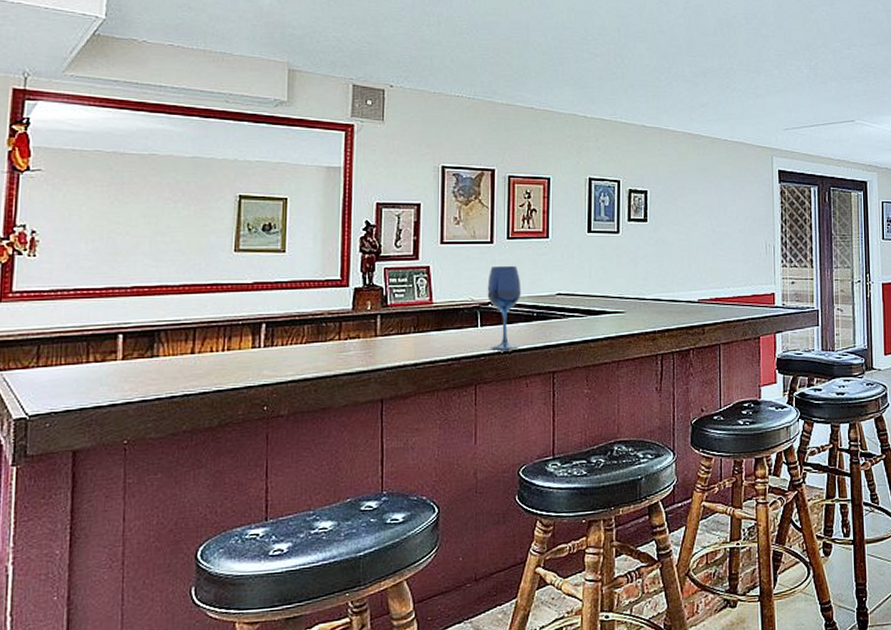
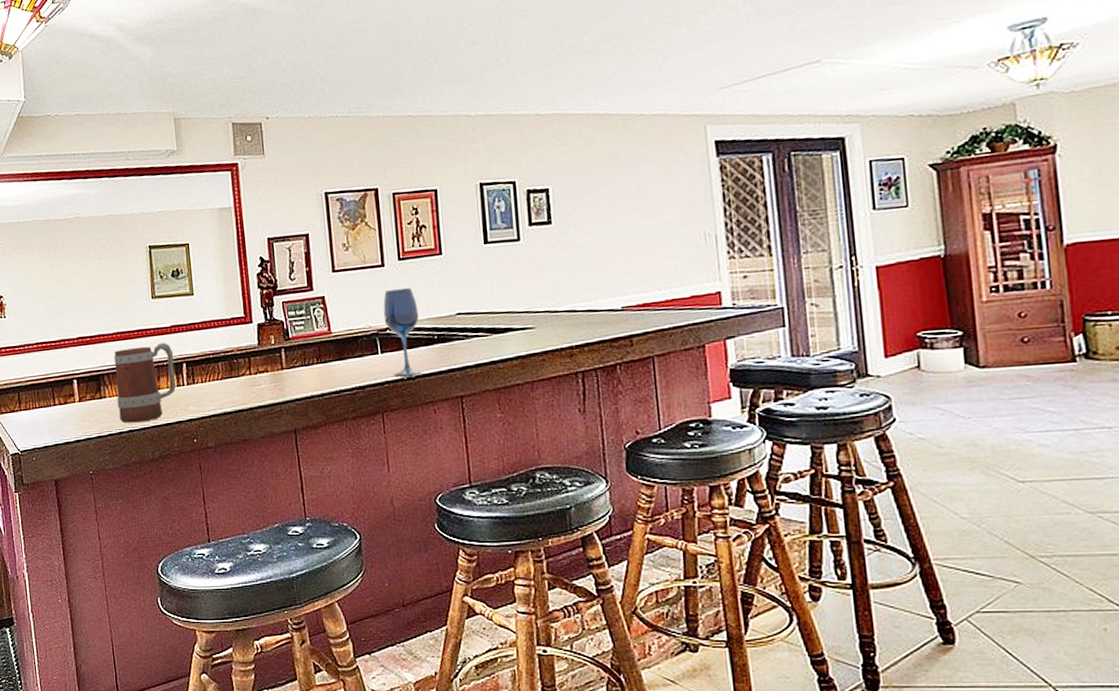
beer mug: none [173,299,252,387] -> present [113,342,176,424]

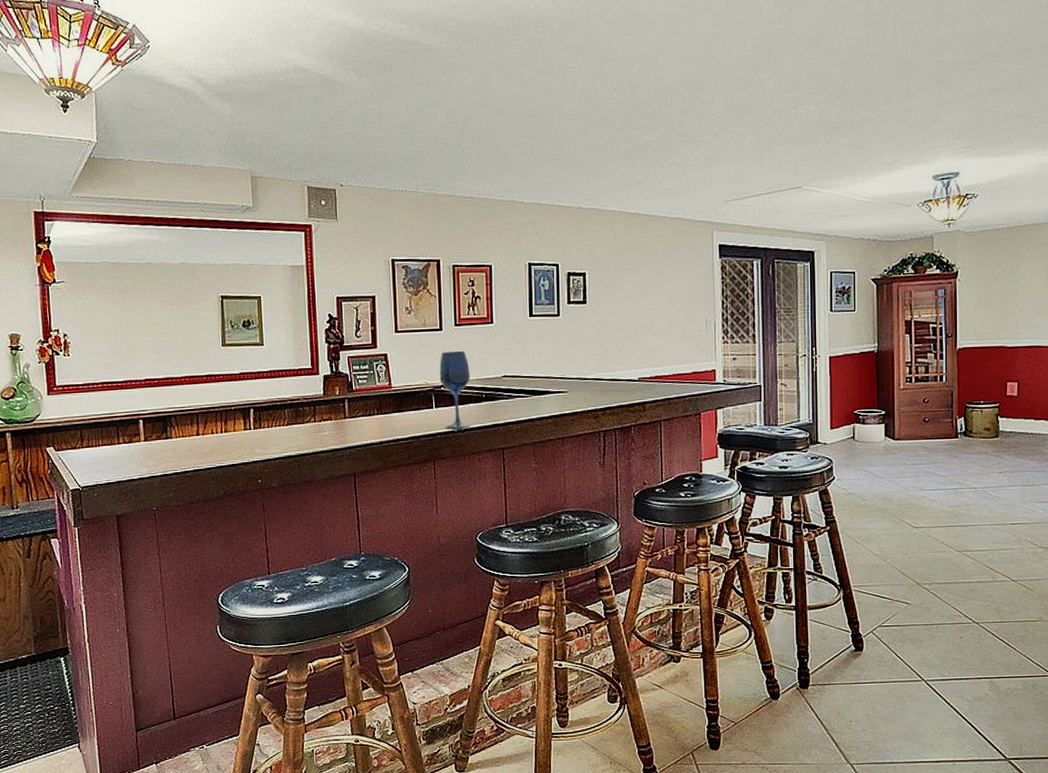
beer mug: present [113,342,176,424] -> none [181,388,242,463]

